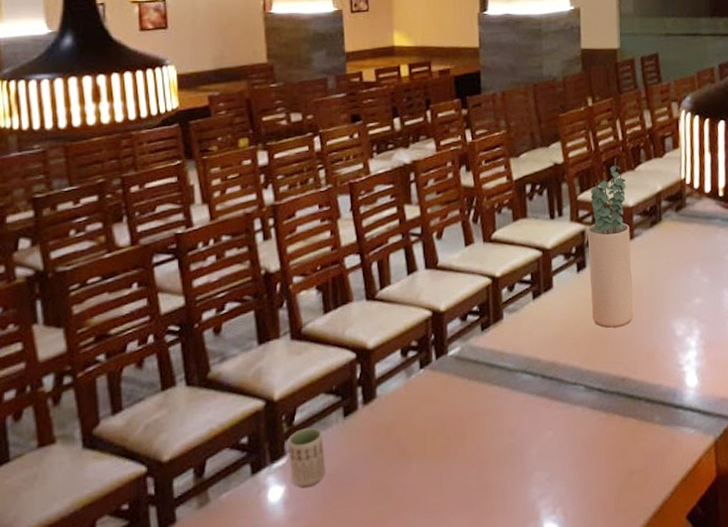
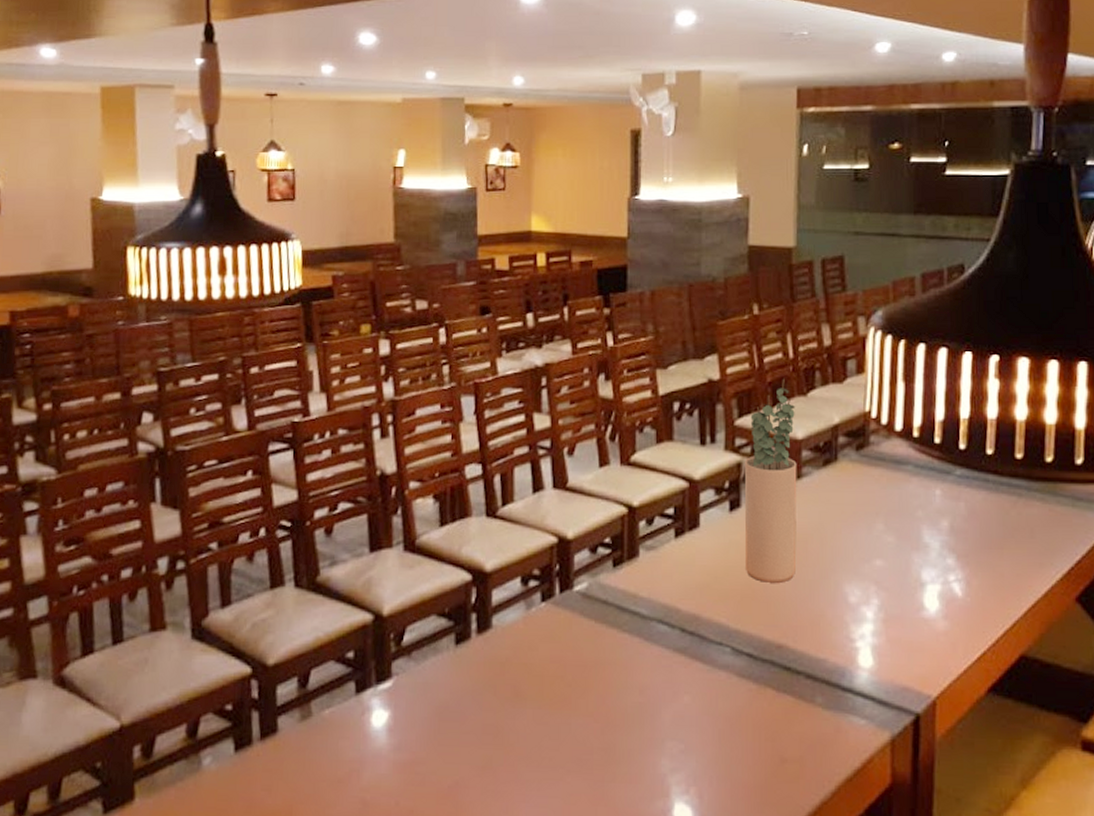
cup: present [288,427,326,487] -> none [395,651,433,716]

